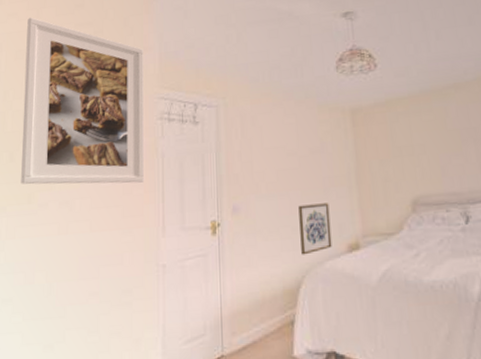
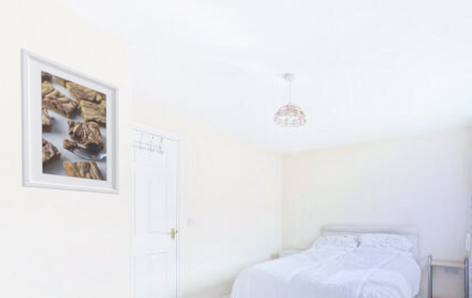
wall art: present [298,203,332,255] -> none [237,223,260,259]

